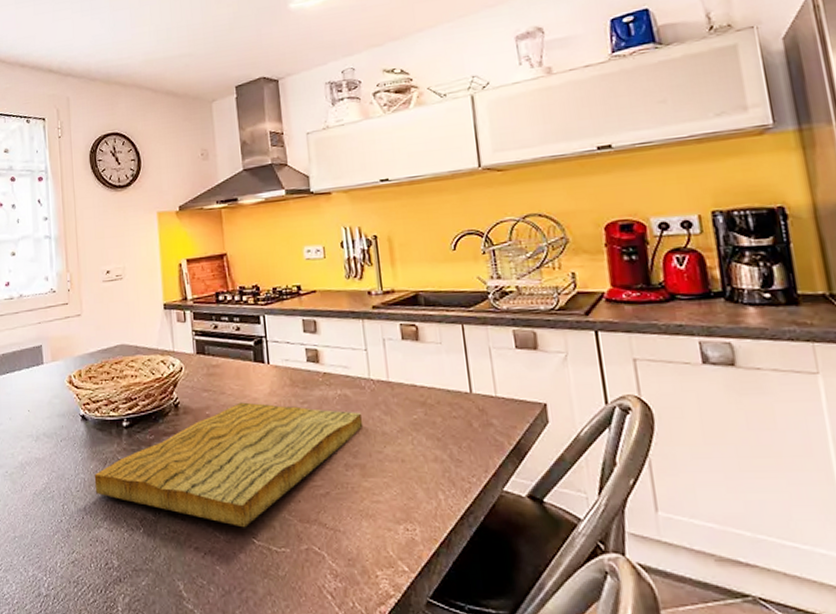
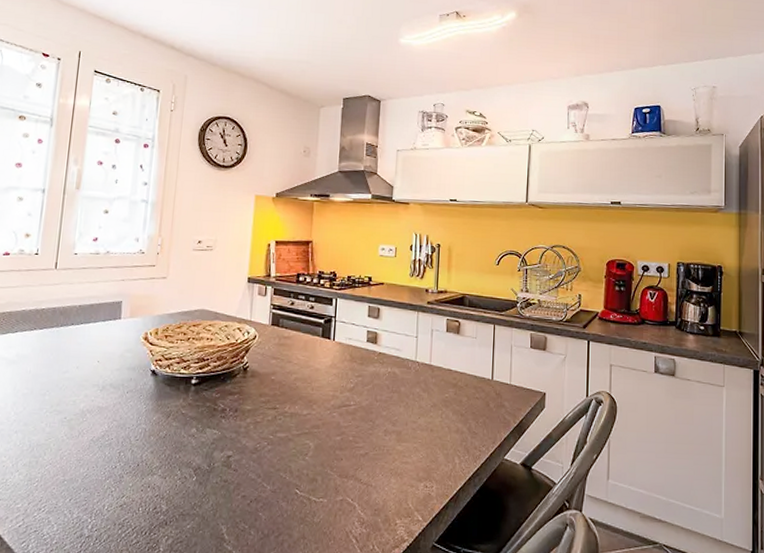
cutting board: present [94,402,363,528] -> none [154,371,405,480]

